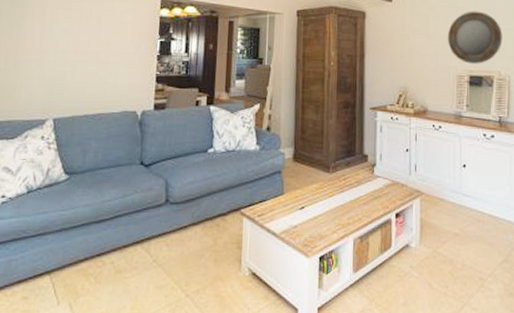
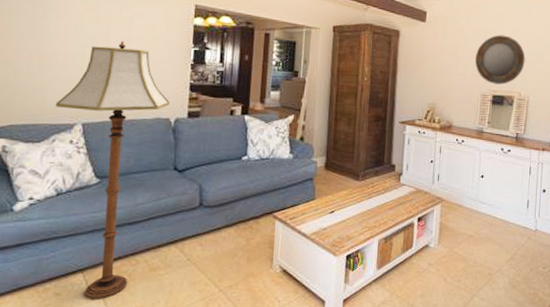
floor lamp: none [29,35,136,304] -> present [55,40,169,299]

